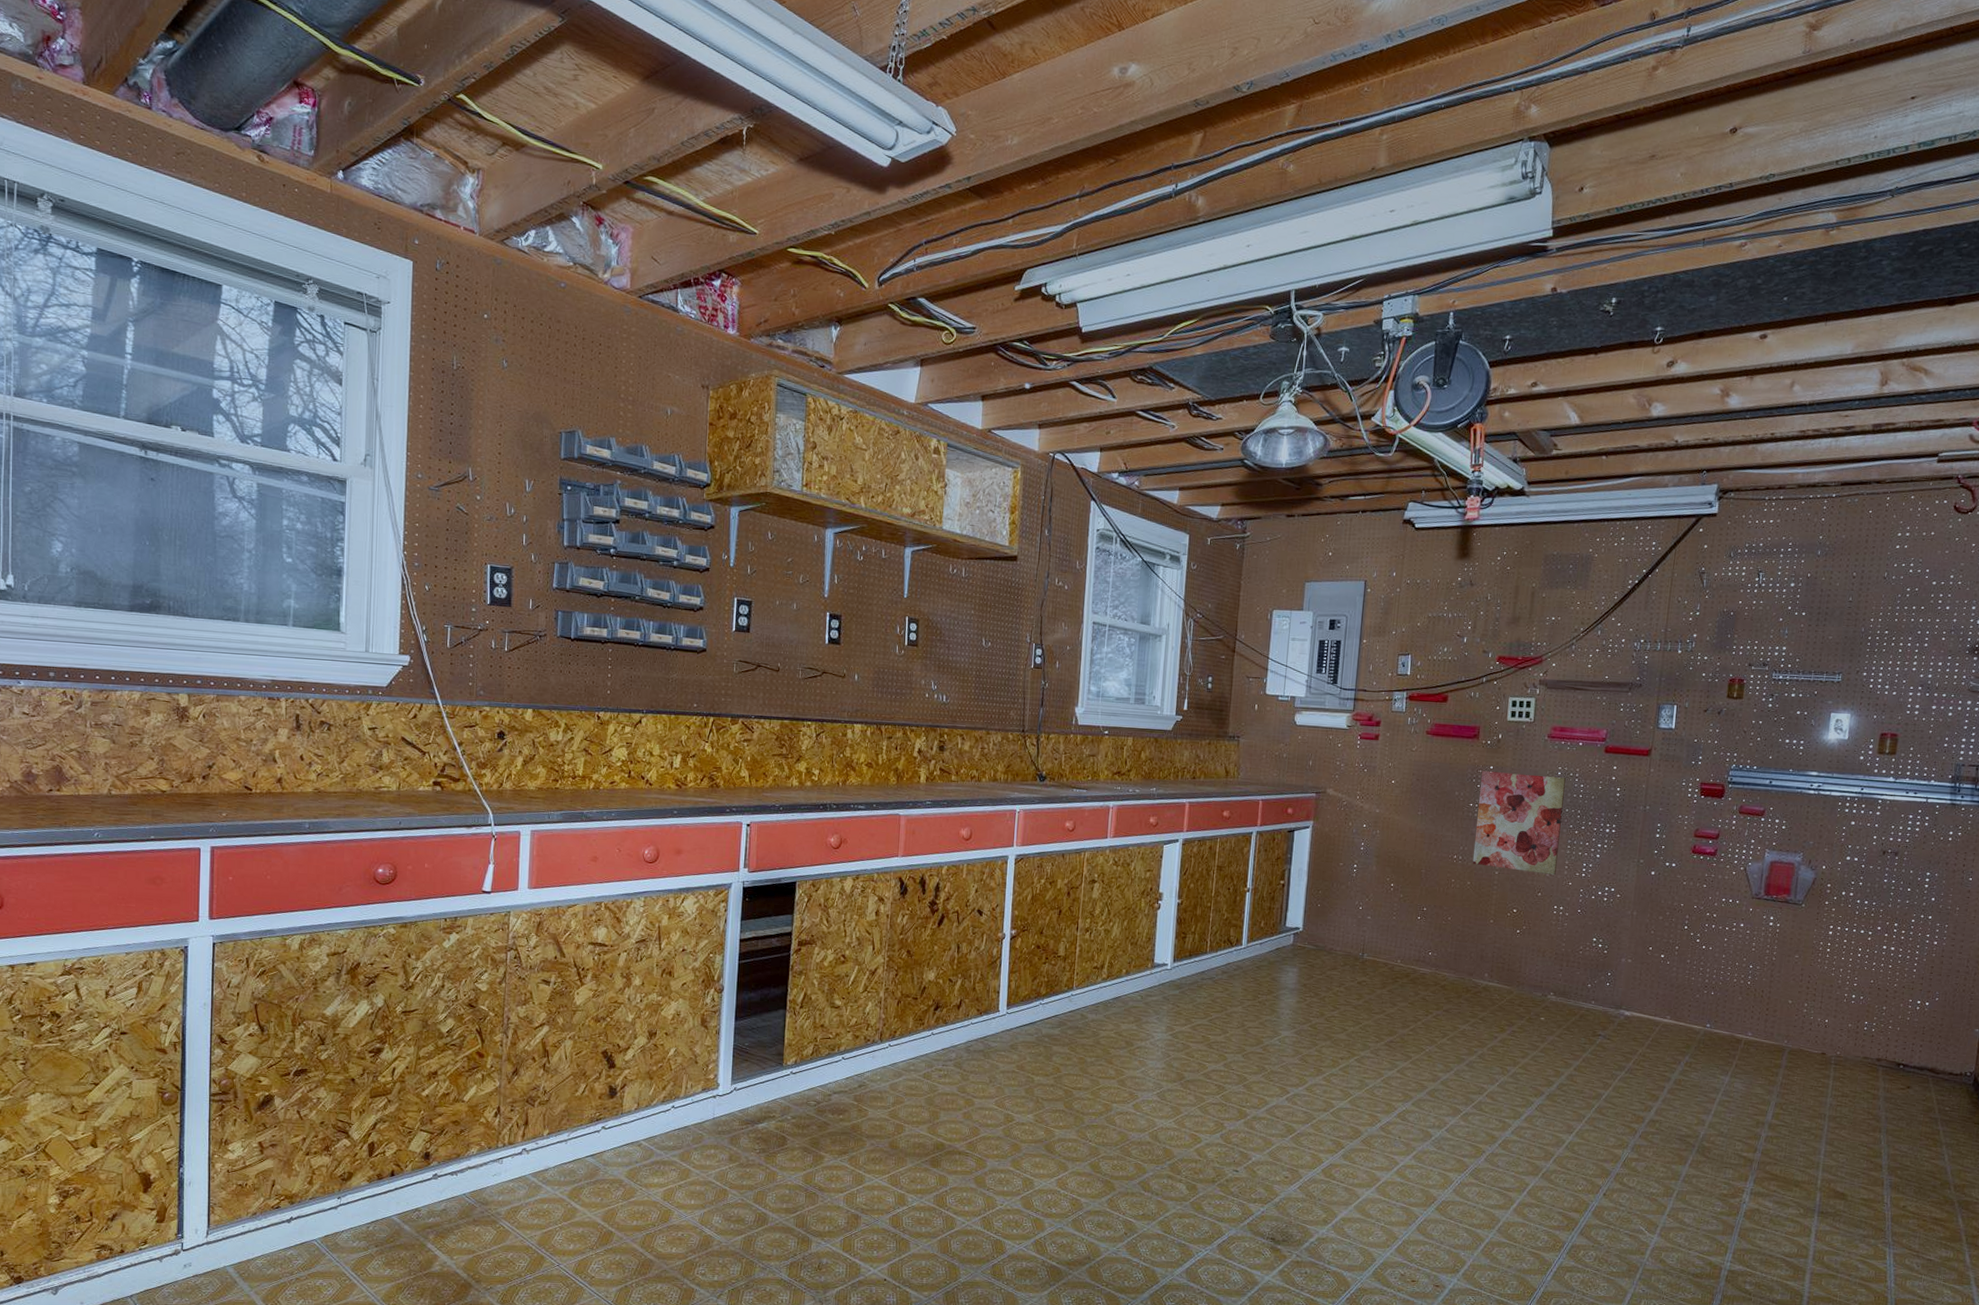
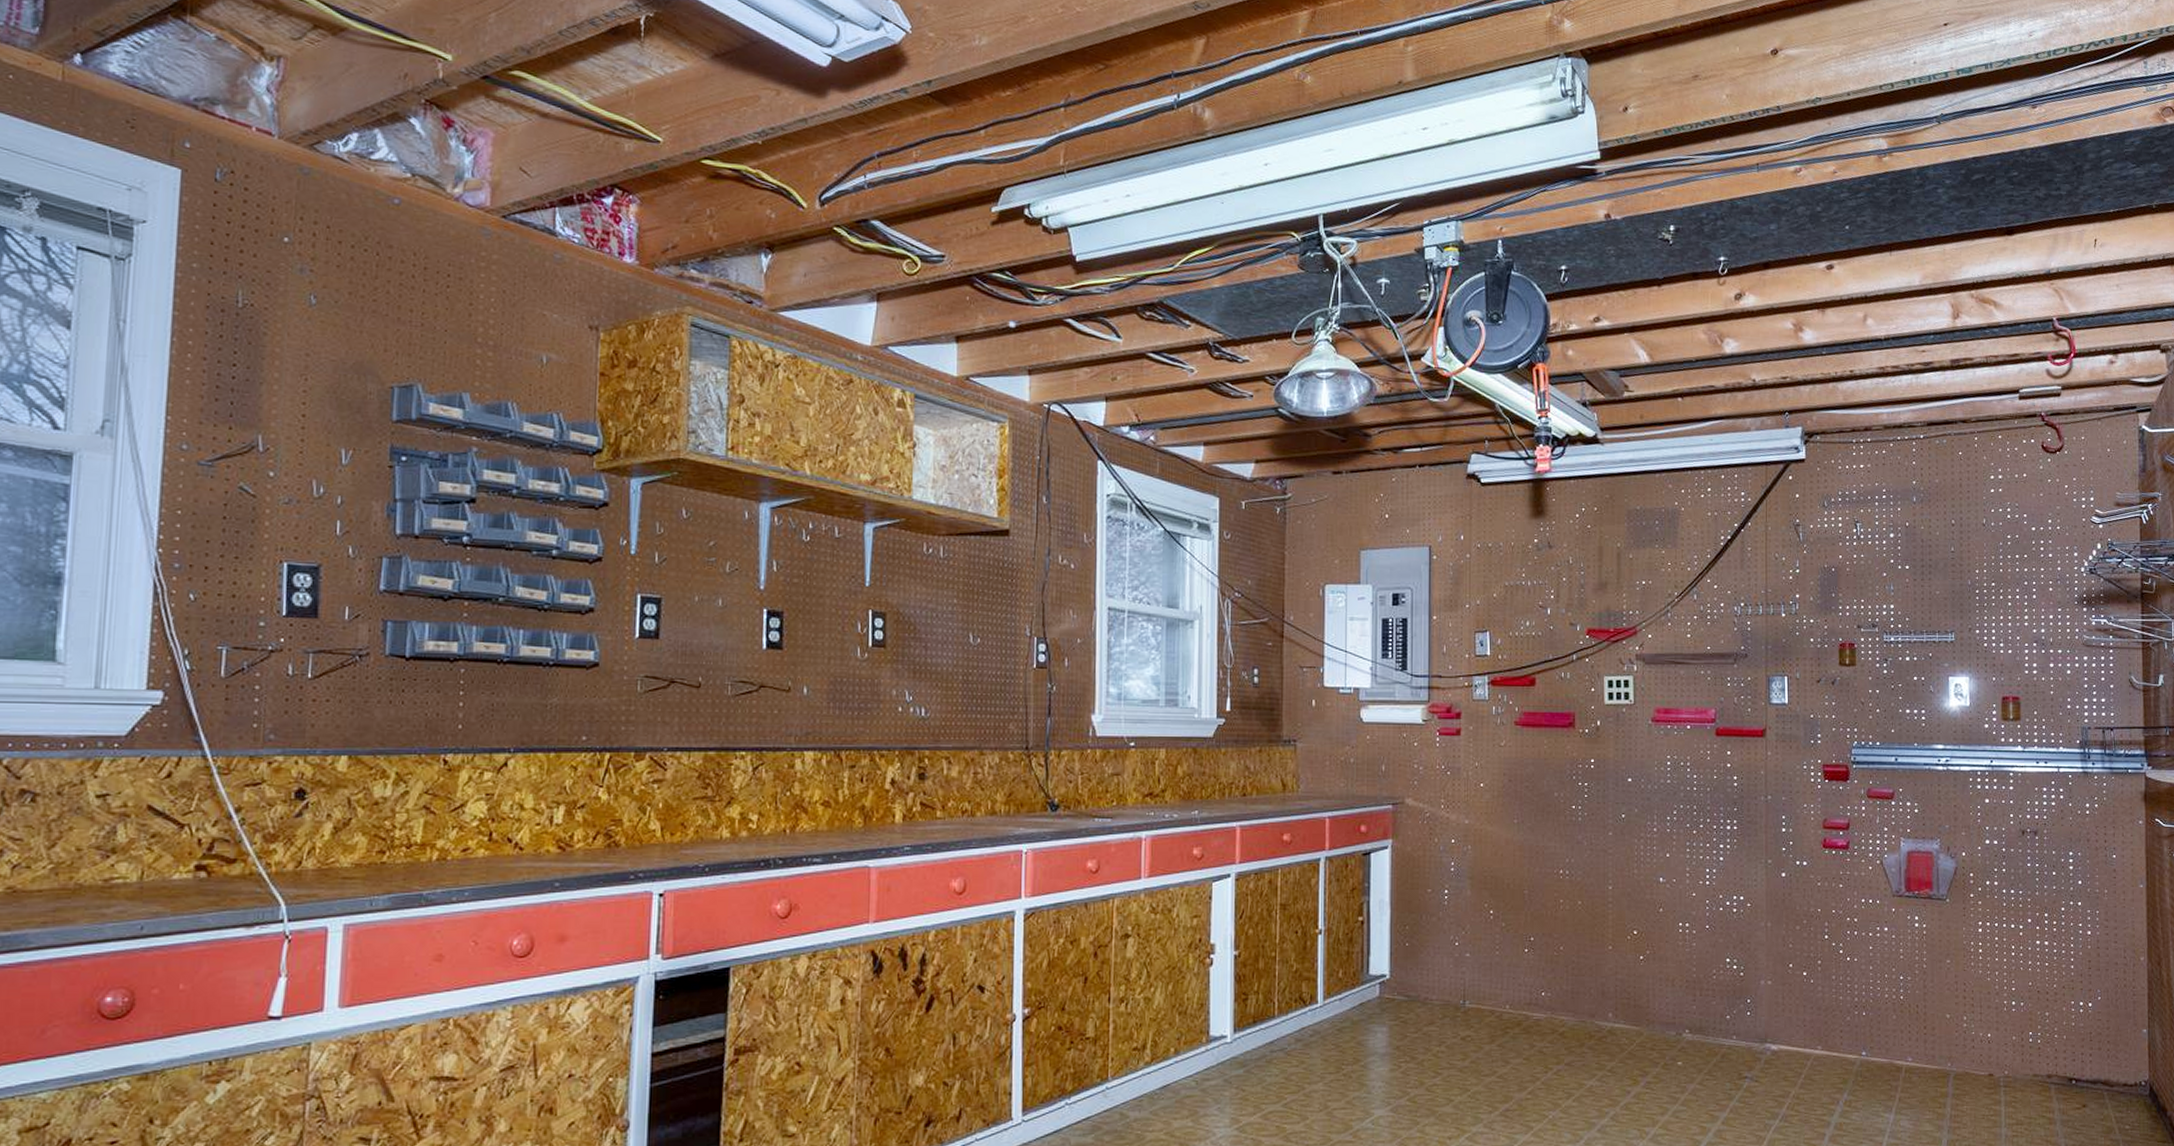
wall art: present [1472,771,1566,875] -> none [1581,766,1677,886]

